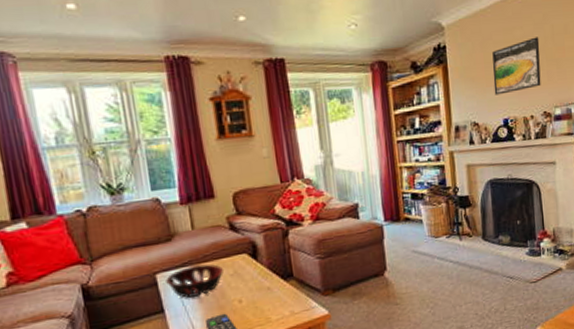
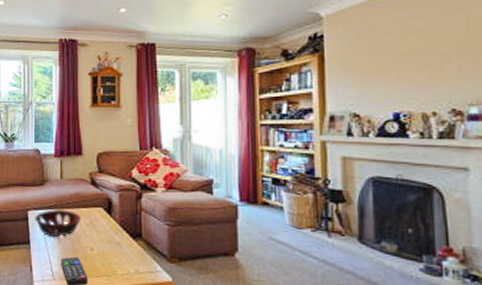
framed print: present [492,37,541,95] -> none [381,27,449,87]

